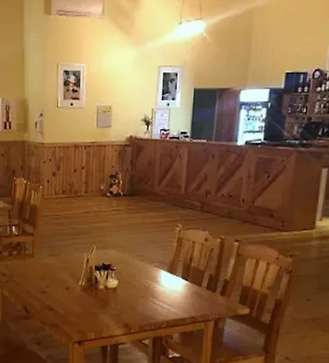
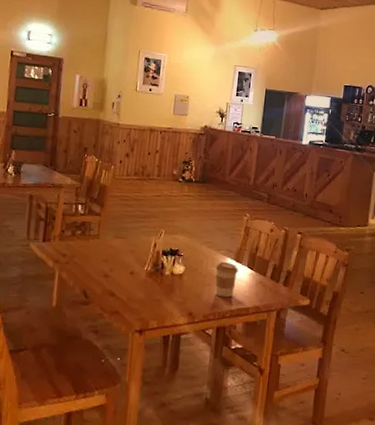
coffee cup: none [148,273,172,309] -> present [215,261,238,298]

